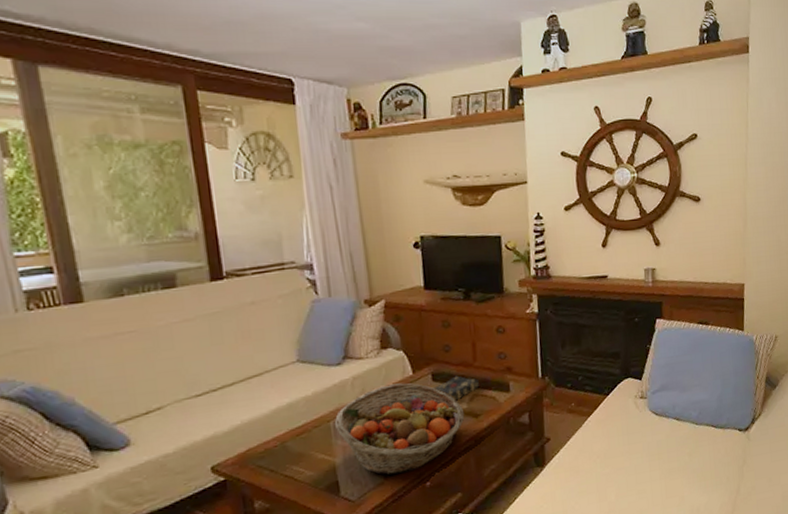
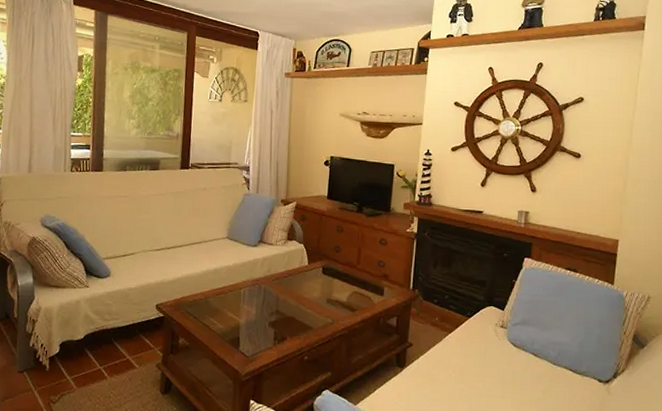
fruit basket: present [334,383,465,475] -> none [244,269,344,344]
book: present [433,375,479,401] -> none [322,273,359,294]

